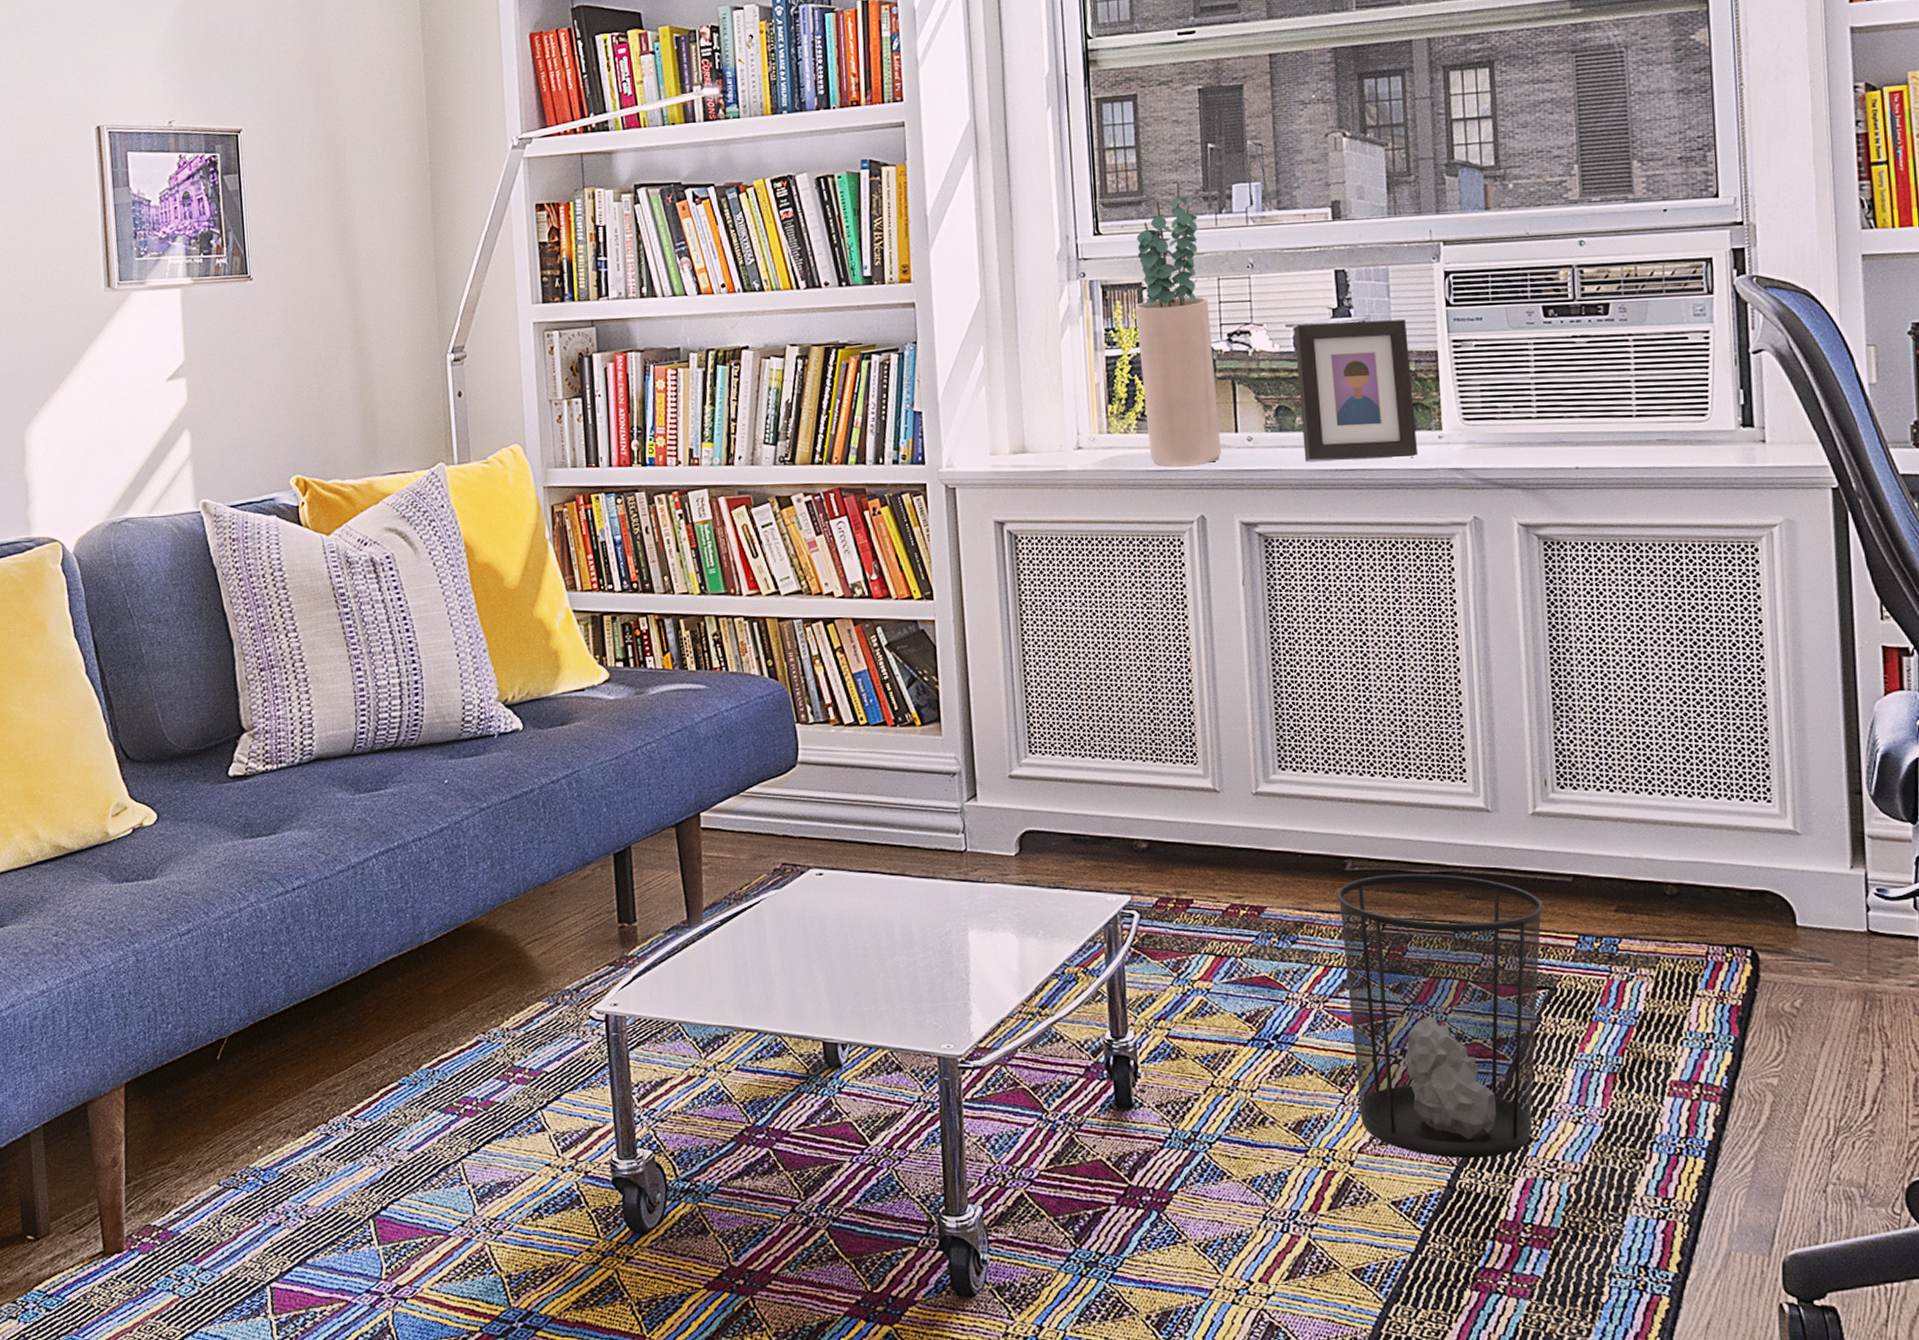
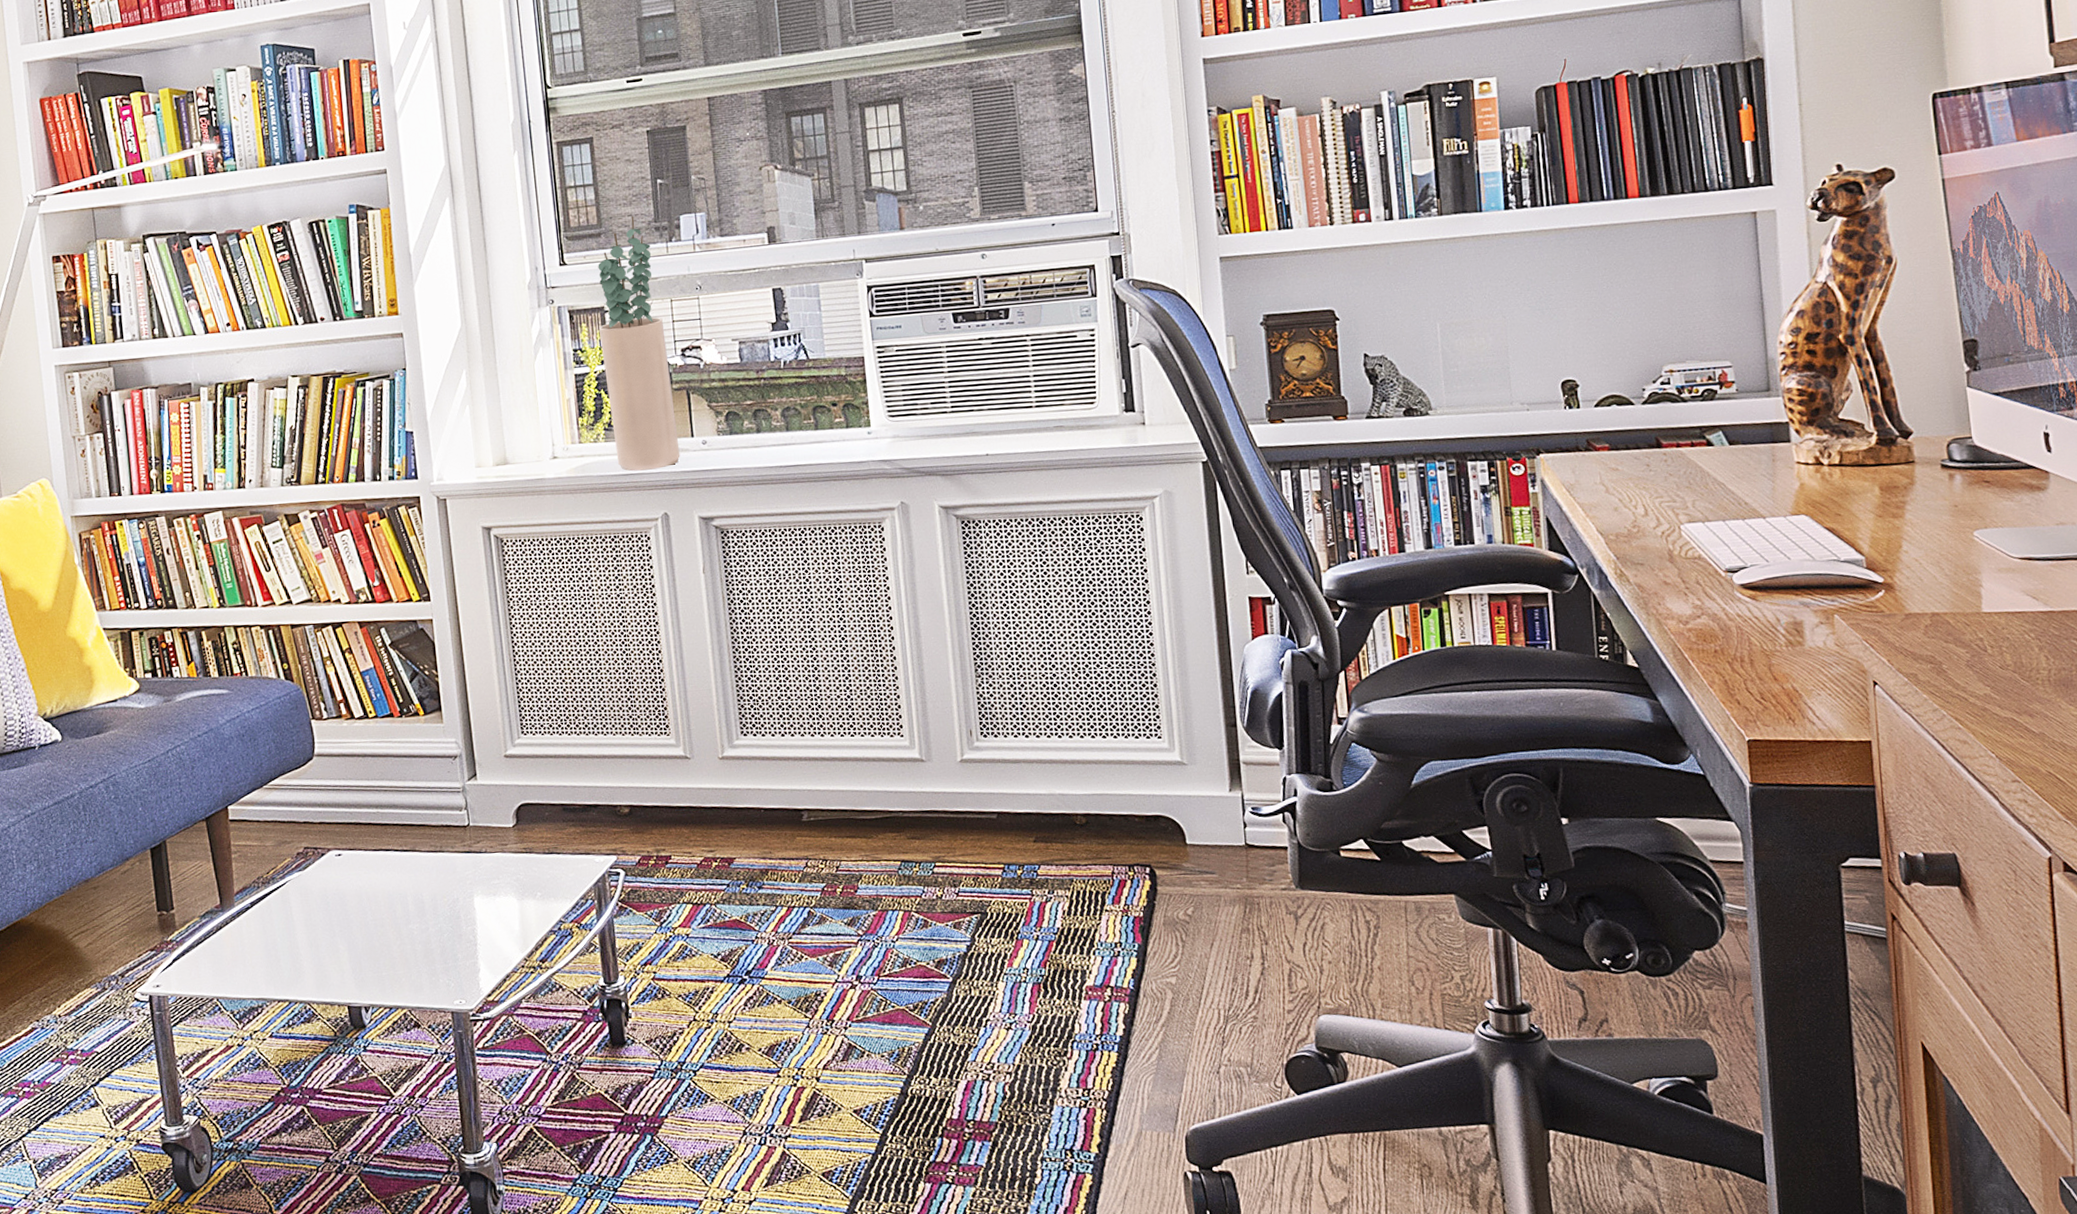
picture frame: present [1294,319,1419,461] -> none [739,330,851,460]
waste bin: present [1336,873,1544,1159] -> none [795,819,974,1068]

